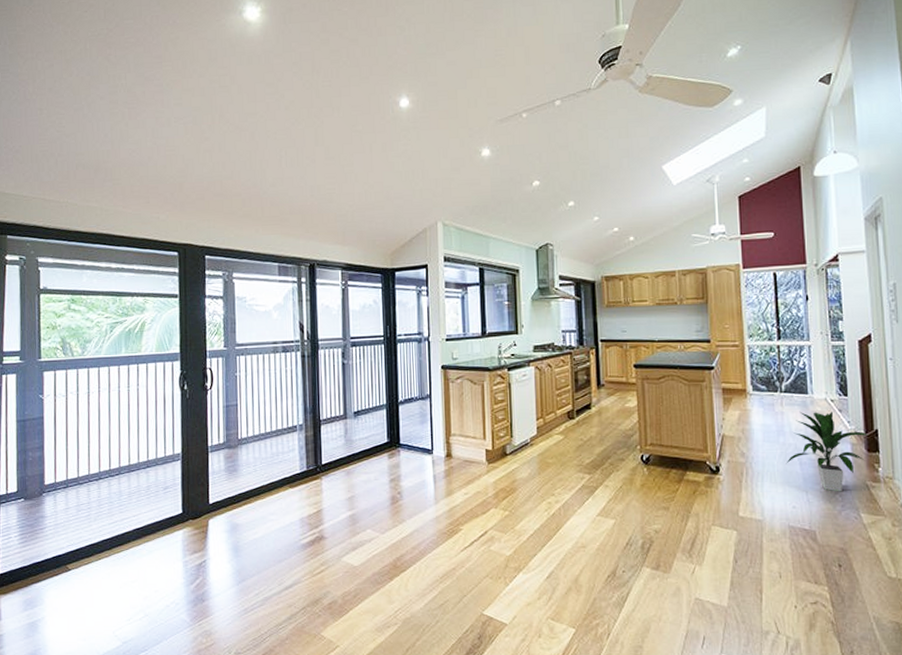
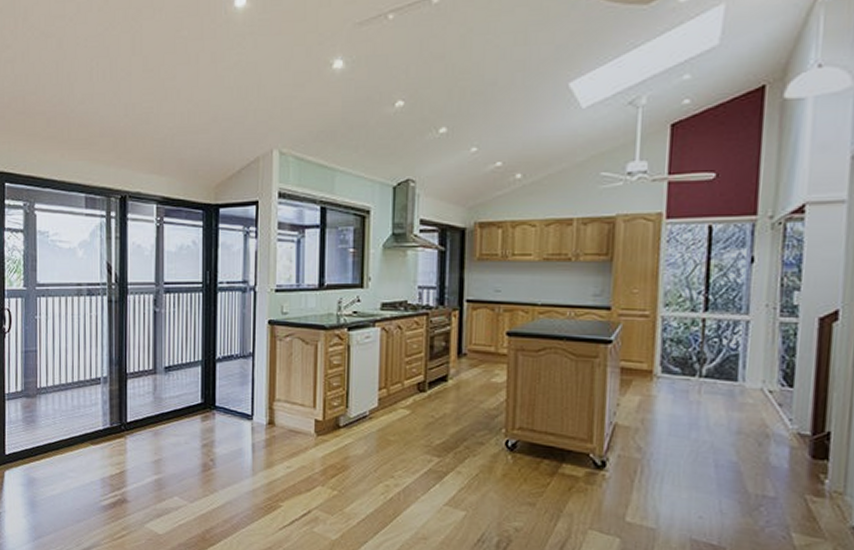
indoor plant: present [786,411,869,492] -> none [696,403,818,505]

